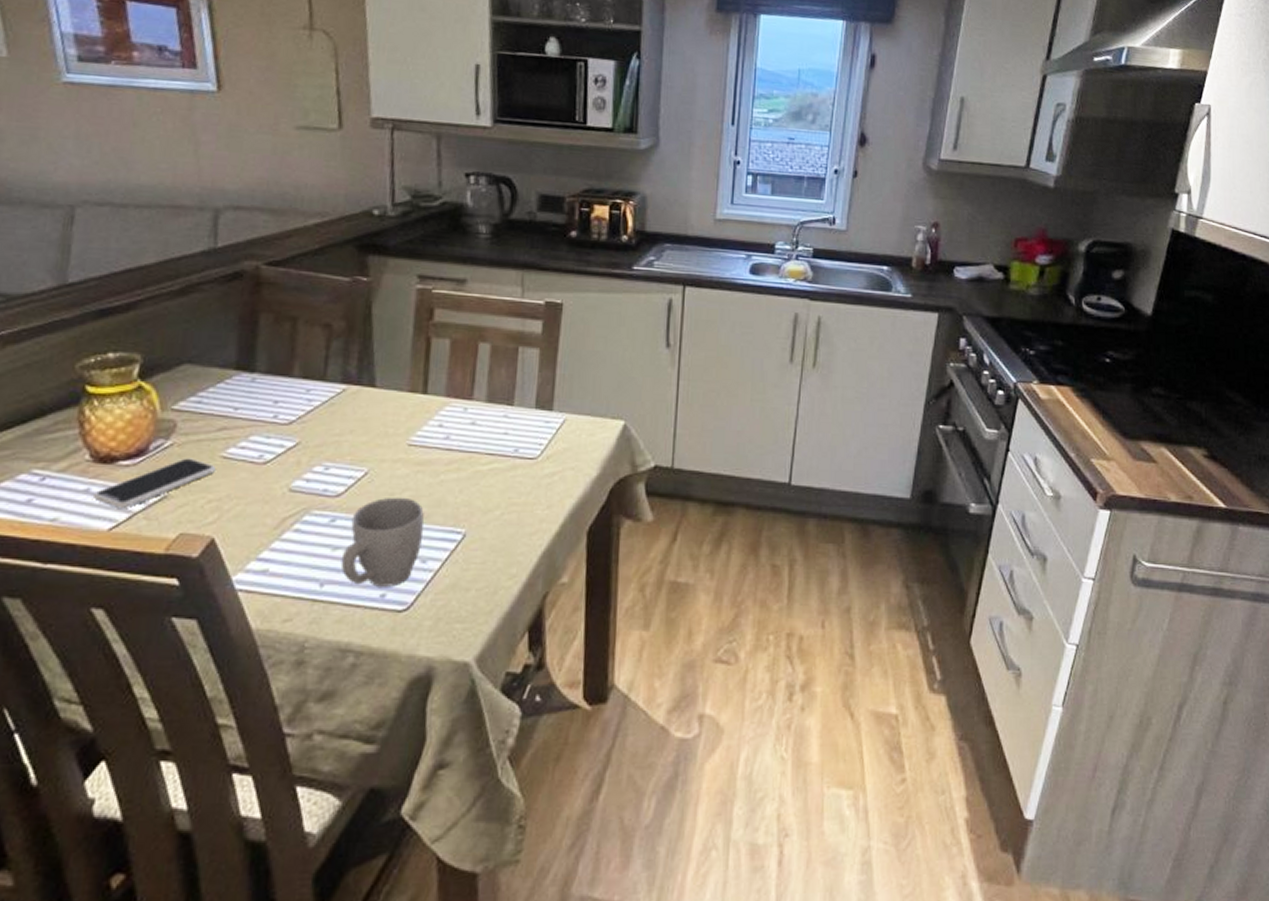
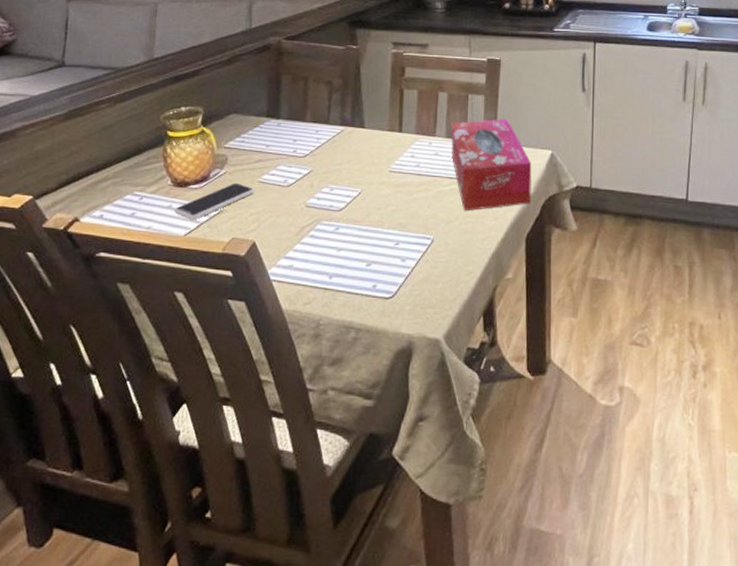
mug: present [340,497,424,587] -> none [343,211,403,280]
tissue box: none [493,378,599,498] -> present [450,118,532,211]

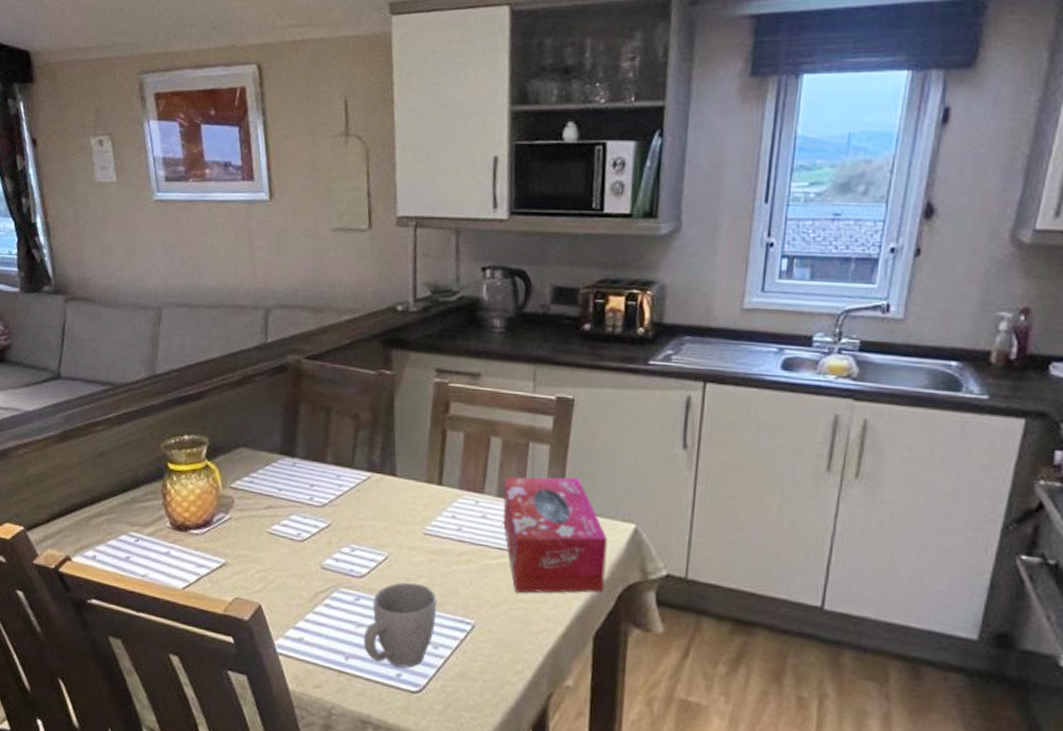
smartphone: present [173,182,255,219] -> none [171,531,263,571]
mug: none [343,211,403,280] -> present [363,582,437,668]

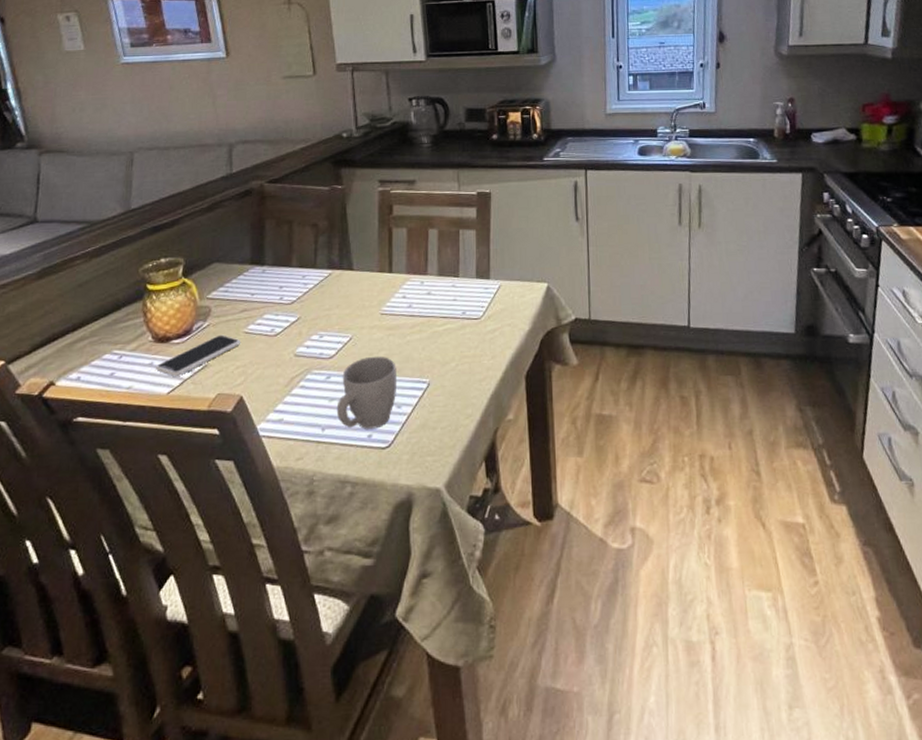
smartphone: none [171,531,263,571] -> present [155,334,240,376]
tissue box: present [503,477,608,594] -> none [442,252,529,352]

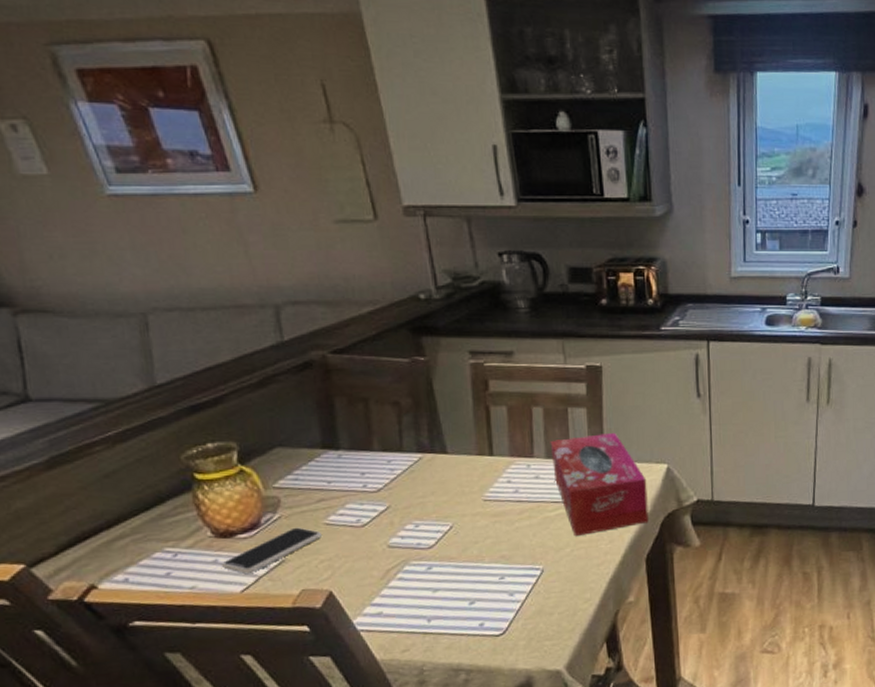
mug: present [336,356,398,429] -> none [442,544,508,618]
tissue box: none [442,252,529,352] -> present [550,432,649,537]

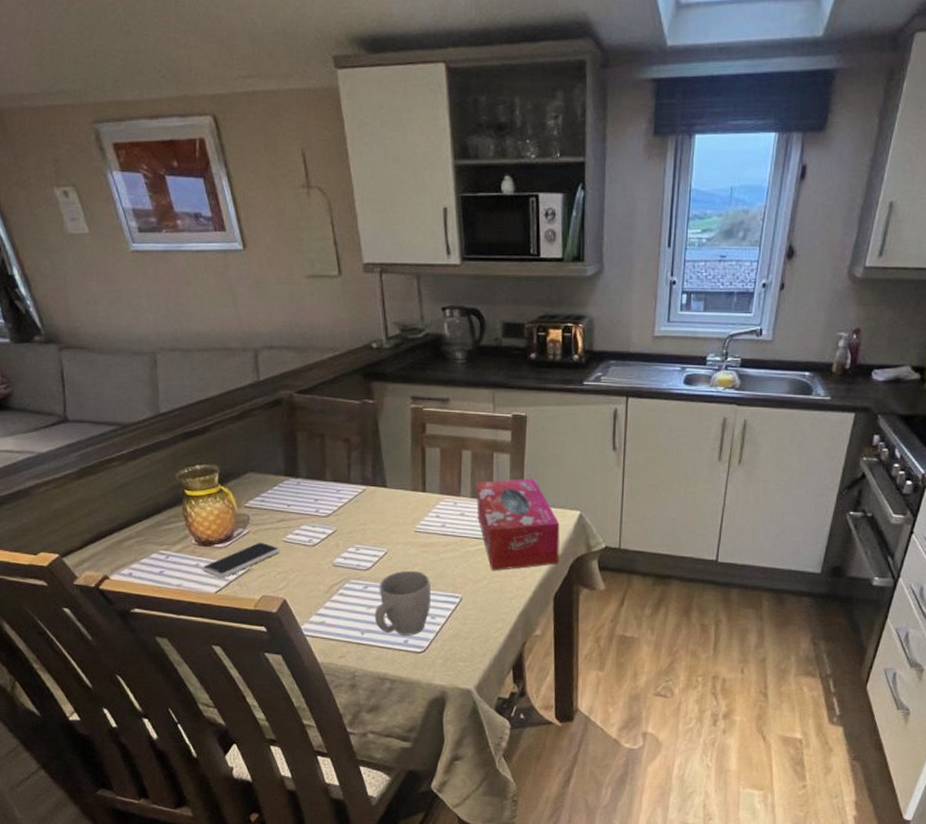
mug: none [442,544,508,618] -> present [374,570,432,635]

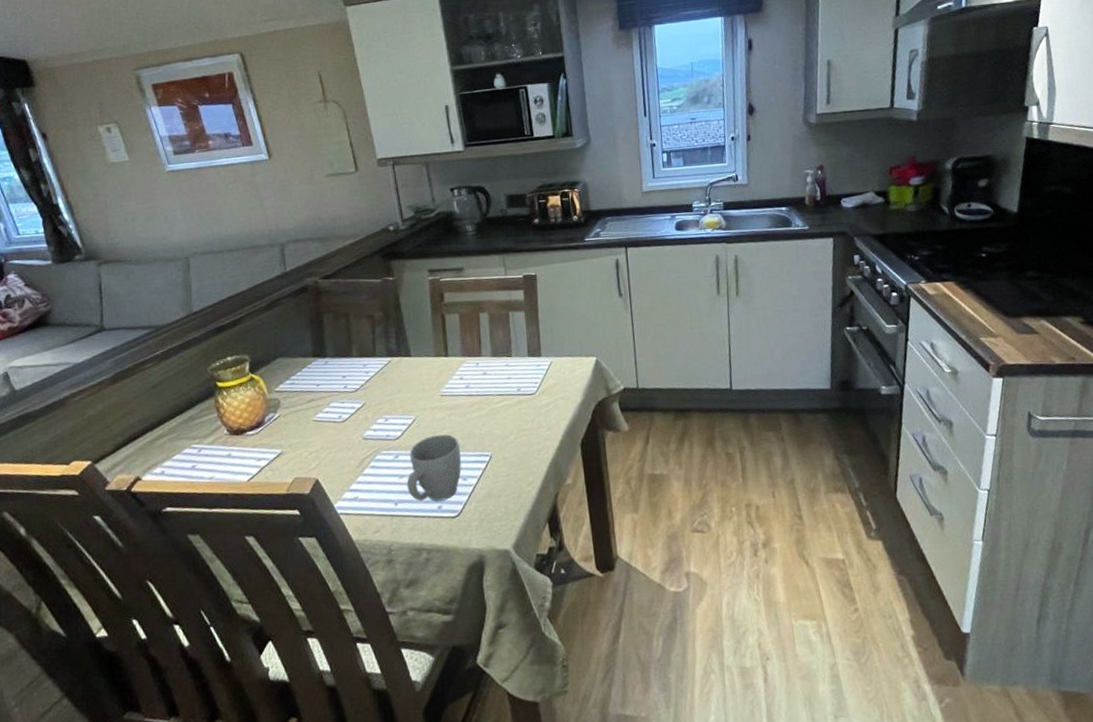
smartphone: present [201,542,280,578] -> none [233,424,311,465]
tissue box: present [475,478,560,571] -> none [495,331,582,425]

